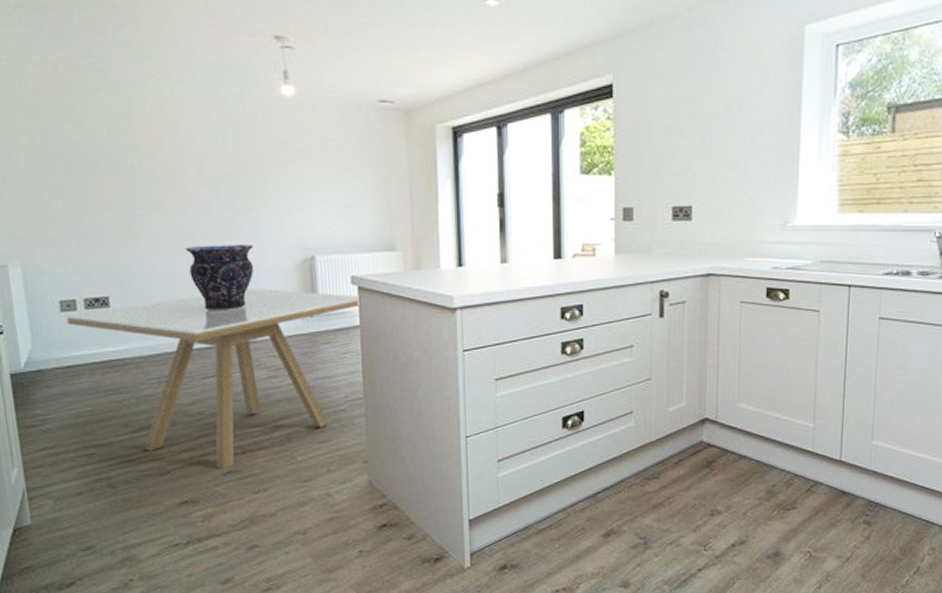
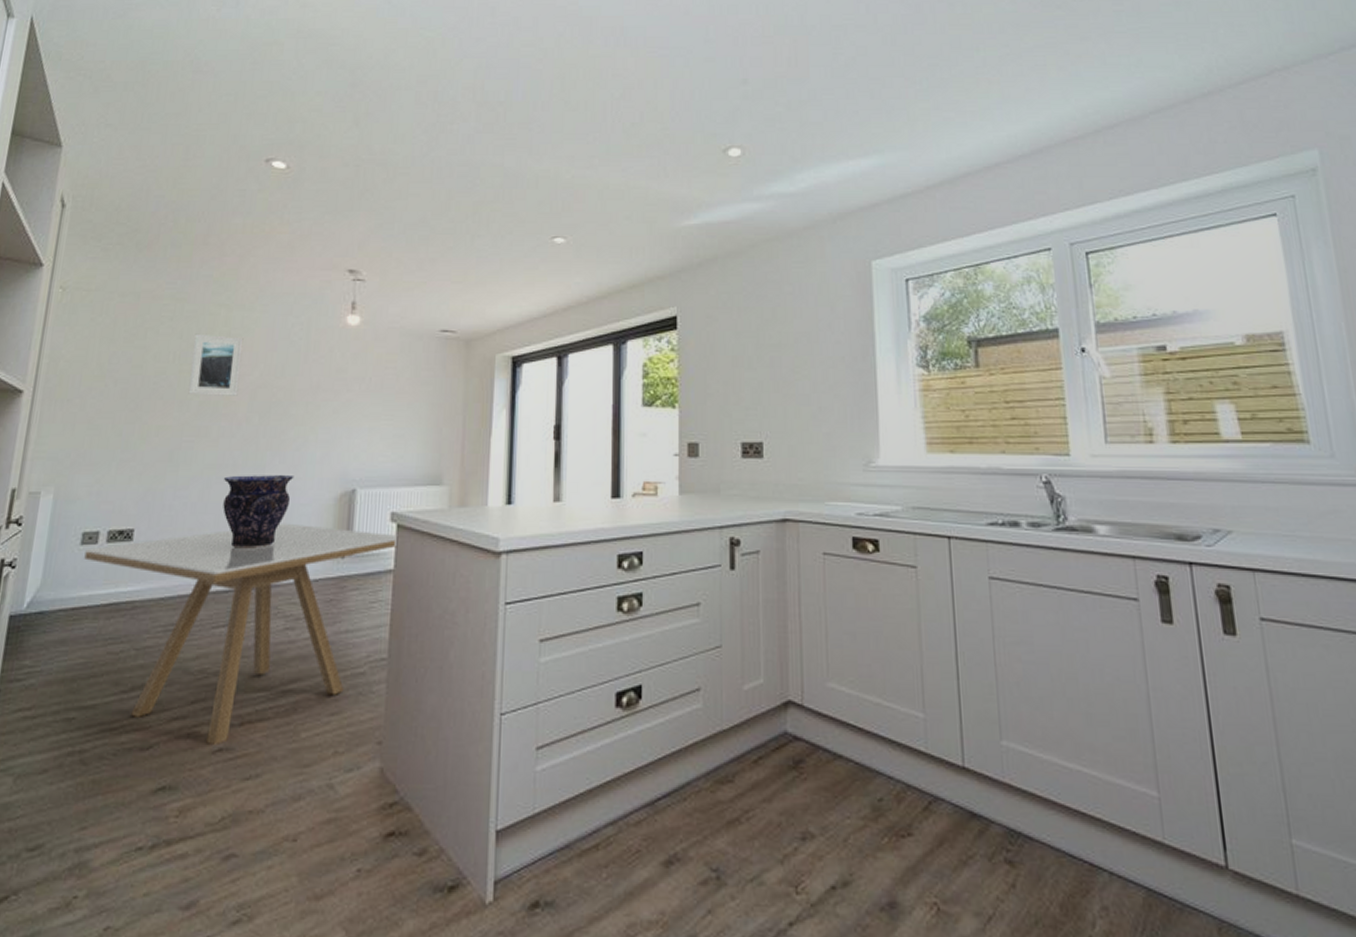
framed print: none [125,106,183,170] -> present [188,333,244,396]

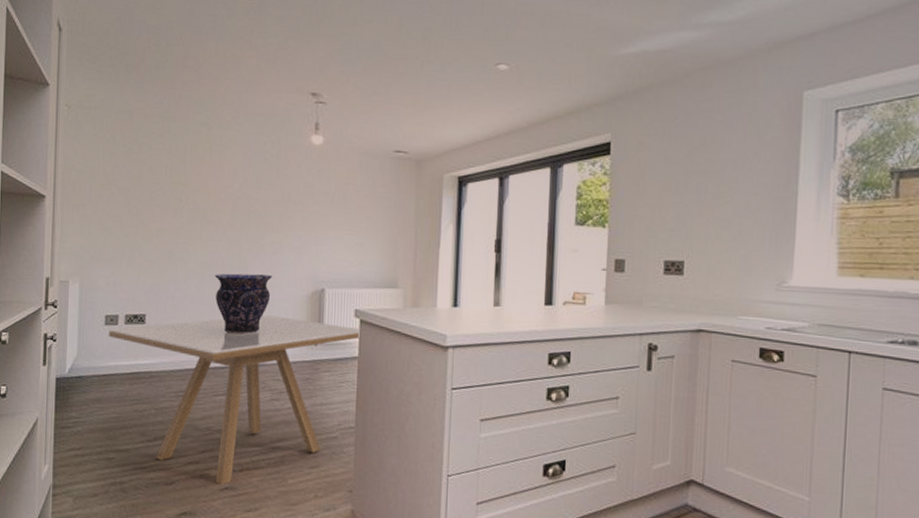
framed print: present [188,333,244,396] -> none [180,149,223,205]

